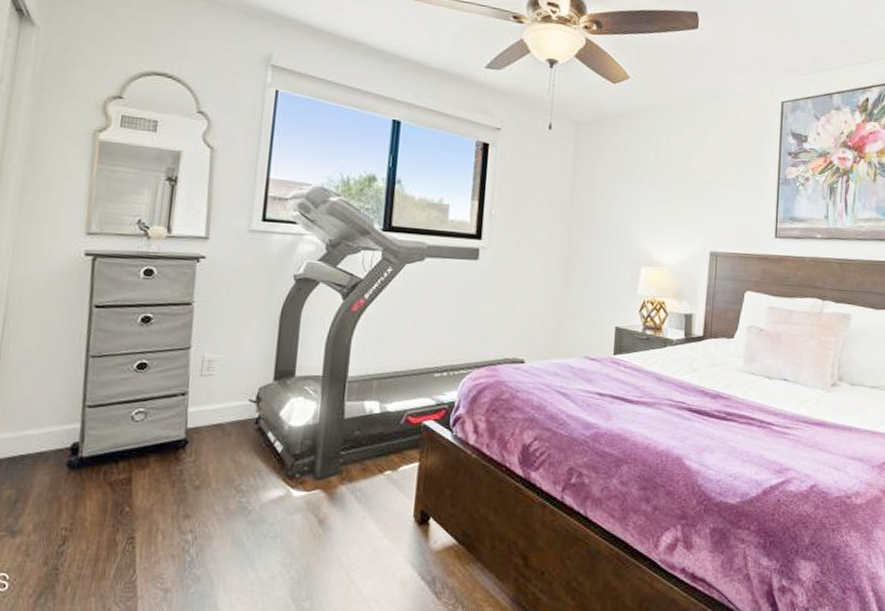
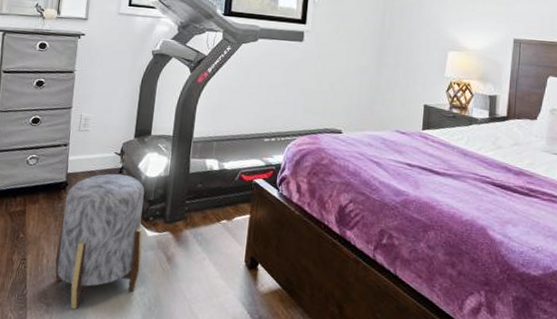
stool: none [173,425,289,592] -> present [55,173,145,309]

